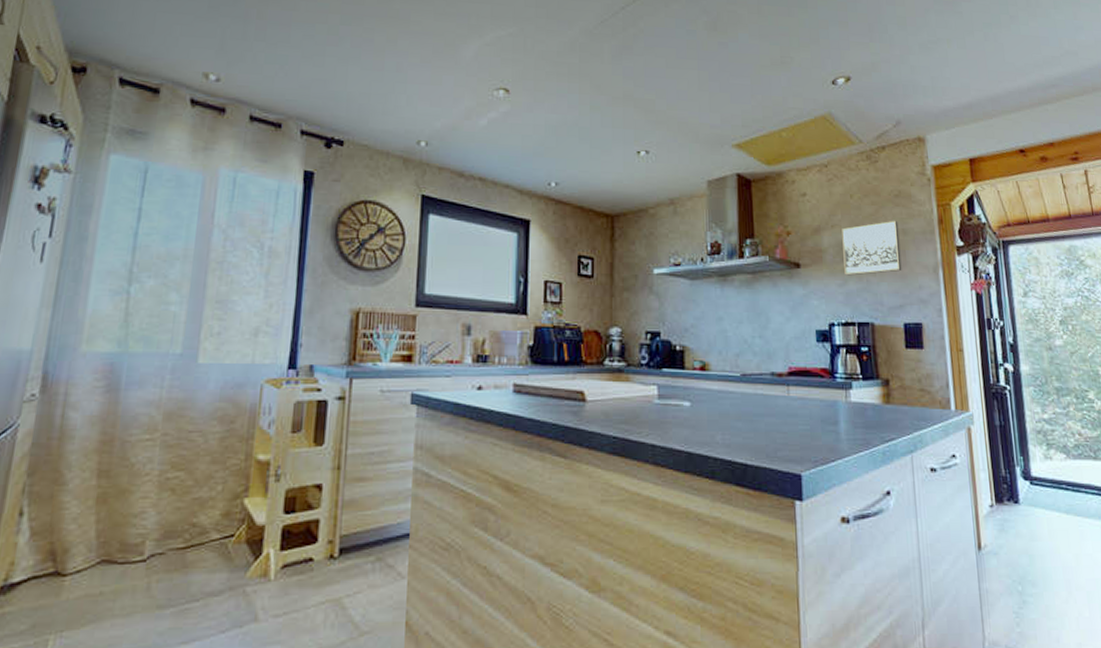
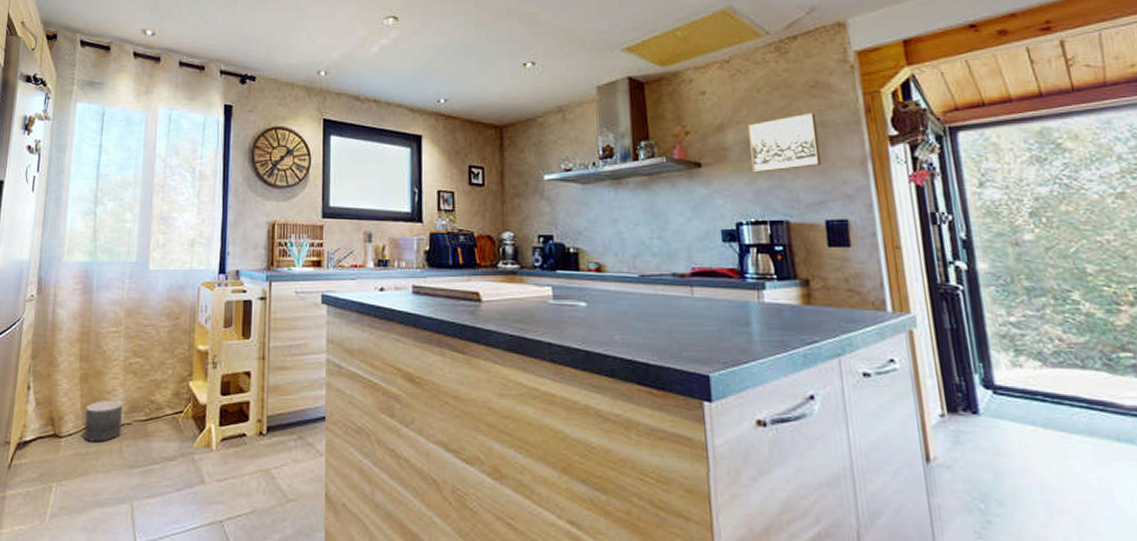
planter: none [98,525,154,579] -> present [84,400,122,442]

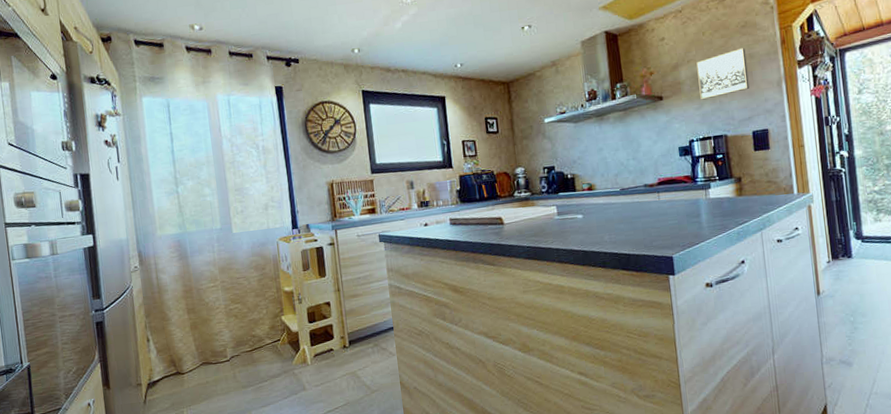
planter: present [84,400,122,442] -> none [200,339,232,374]

